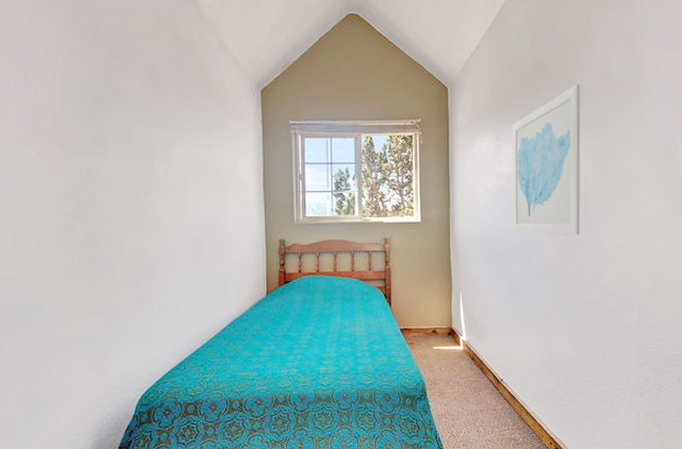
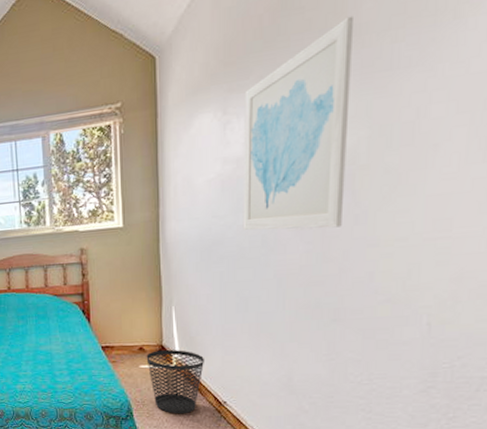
wastebasket: none [438,332,485,392] -> present [146,350,204,414]

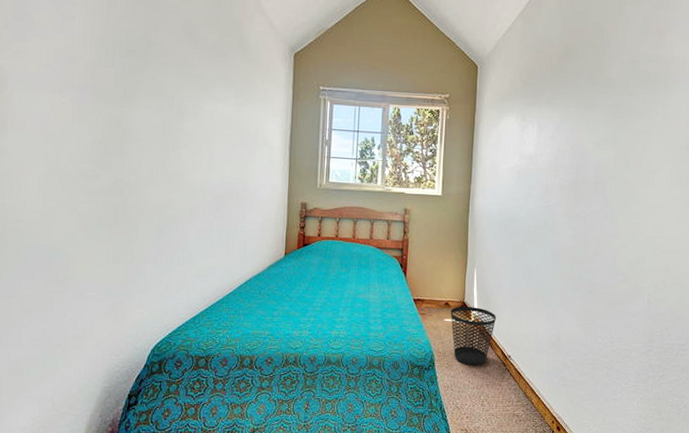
wall art: present [243,15,355,231] -> none [531,71,609,220]

